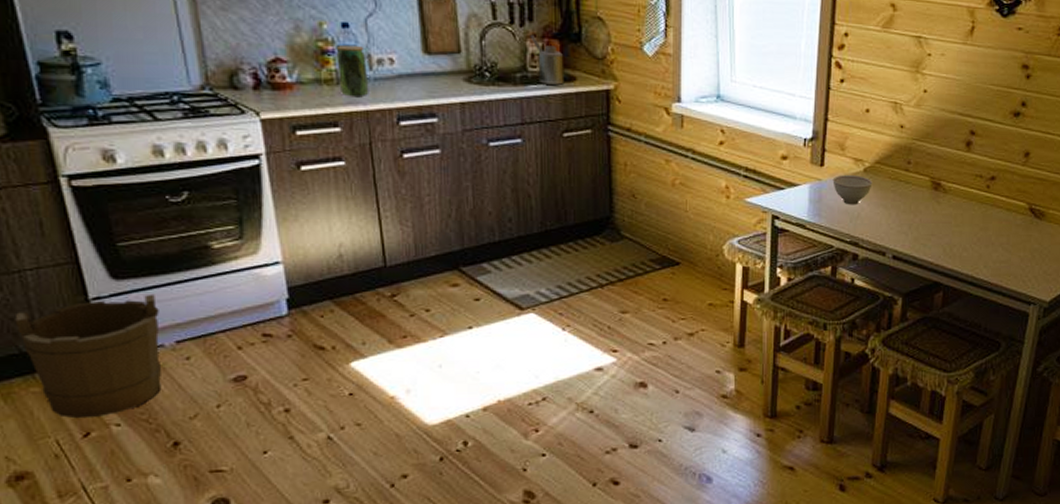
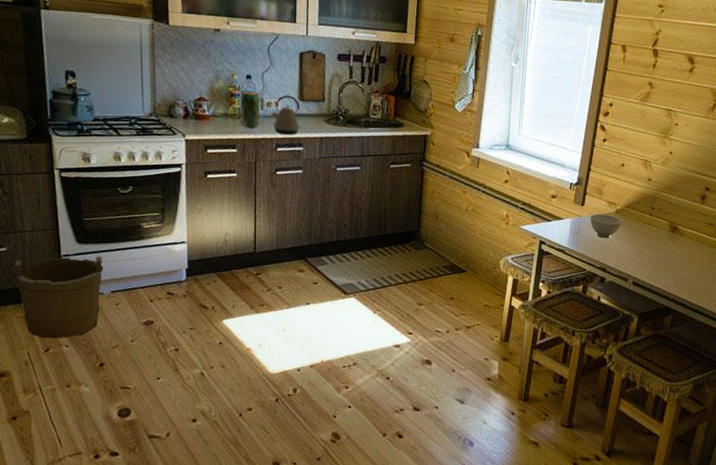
kettle: none [384,47,432,104] -> present [270,95,302,136]
soap dispenser: present [530,34,565,86] -> none [374,91,397,130]

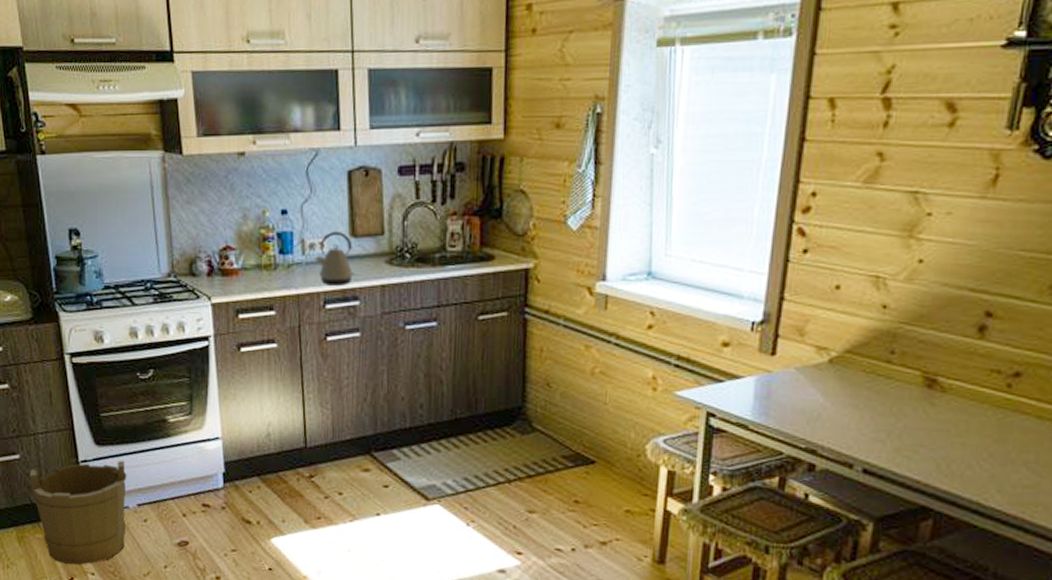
jar: present [239,90,260,128] -> none [275,230,301,280]
bowl: present [590,214,622,239] -> none [786,366,840,404]

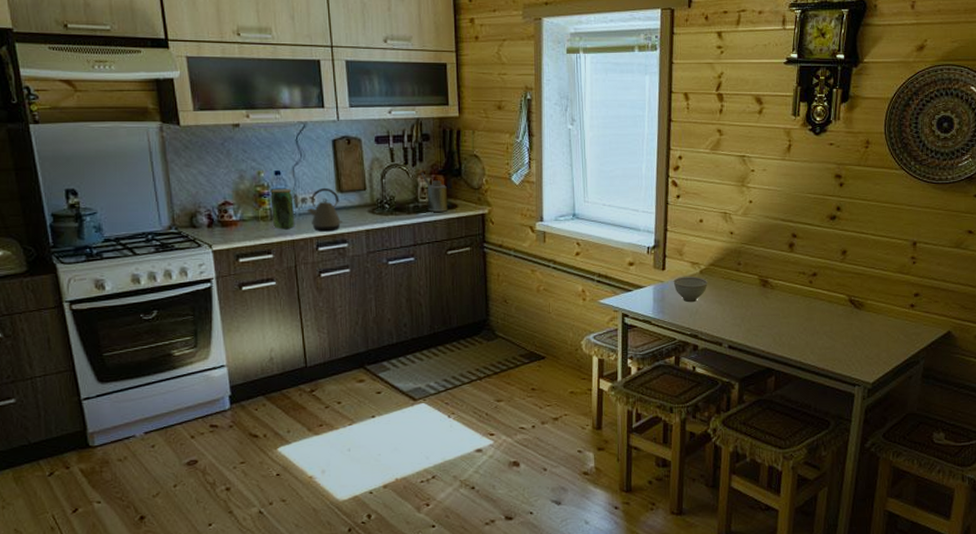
bucket: present [29,460,127,565] -> none [26,393,133,497]
jar: none [275,230,301,280] -> present [270,188,295,229]
soap dispenser: none [451,212,484,266] -> present [420,172,448,213]
bowl: none [786,366,840,404] -> present [673,277,708,303]

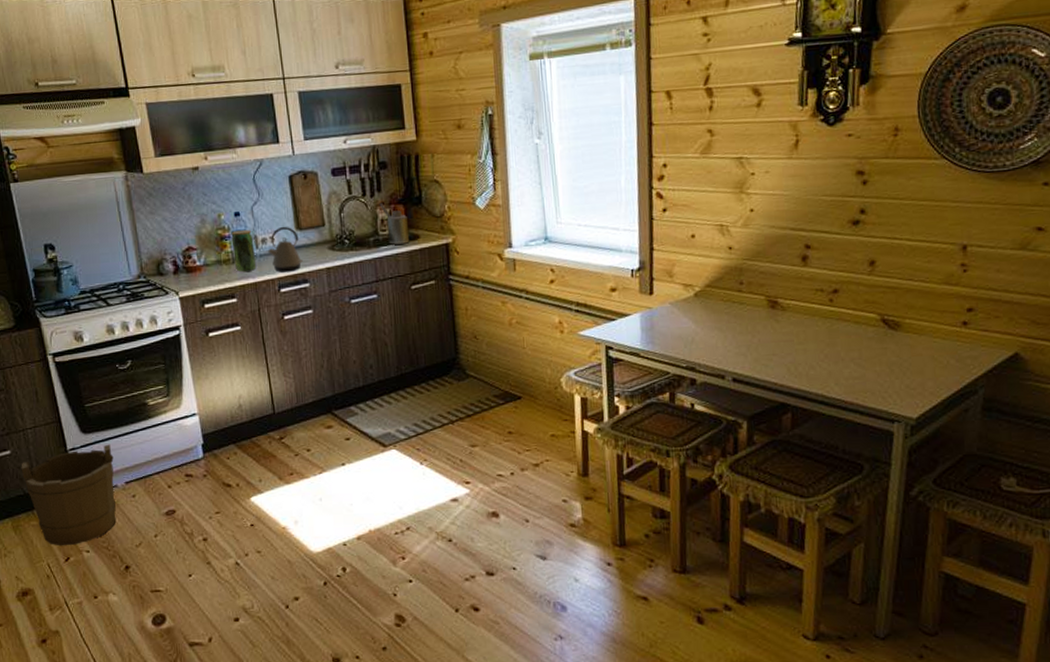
bucket: none [26,393,133,497] -> present [21,444,117,546]
bowl: present [673,277,708,303] -> none [663,300,705,331]

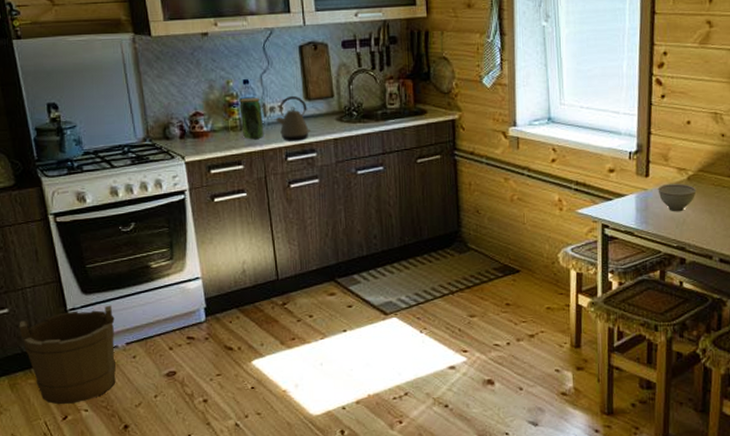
soap dispenser: present [379,202,410,246] -> none [388,77,417,120]
bowl: none [663,300,705,331] -> present [658,184,697,212]

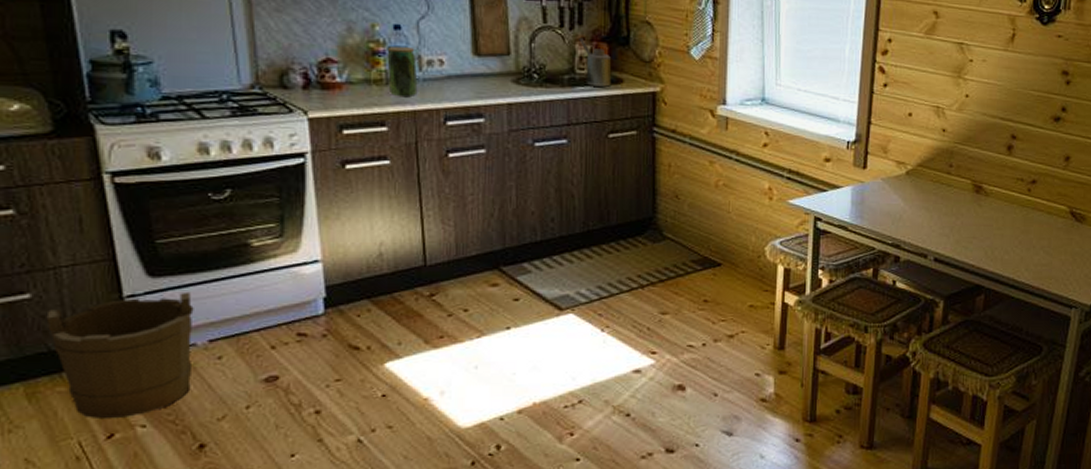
kettle: present [275,95,312,143] -> none [433,48,480,104]
soap dispenser: none [388,77,417,120] -> present [579,37,612,88]
bowl: present [658,184,697,212] -> none [875,178,915,208]

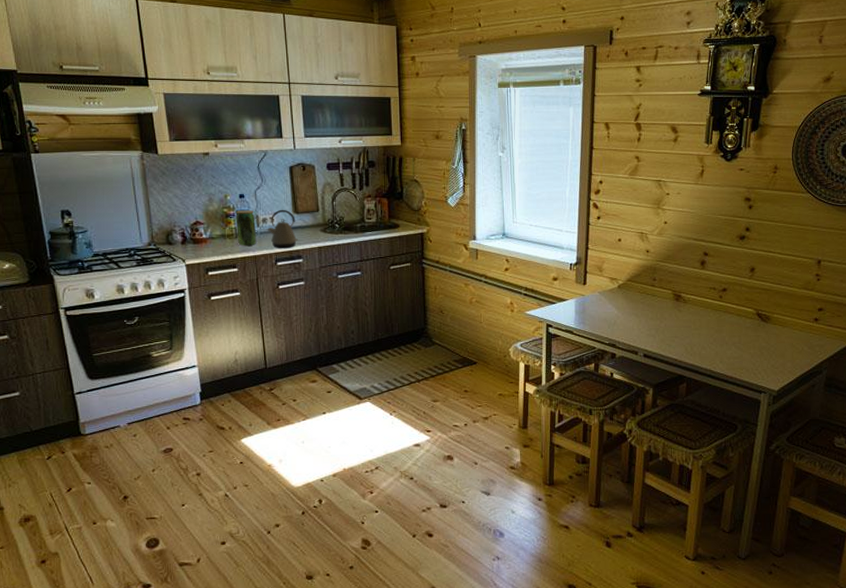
bucket: present [46,291,194,420] -> none [29,389,118,478]
kettle: none [433,48,480,104] -> present [267,209,299,250]
soap dispenser: present [579,37,612,88] -> none [367,195,391,232]

